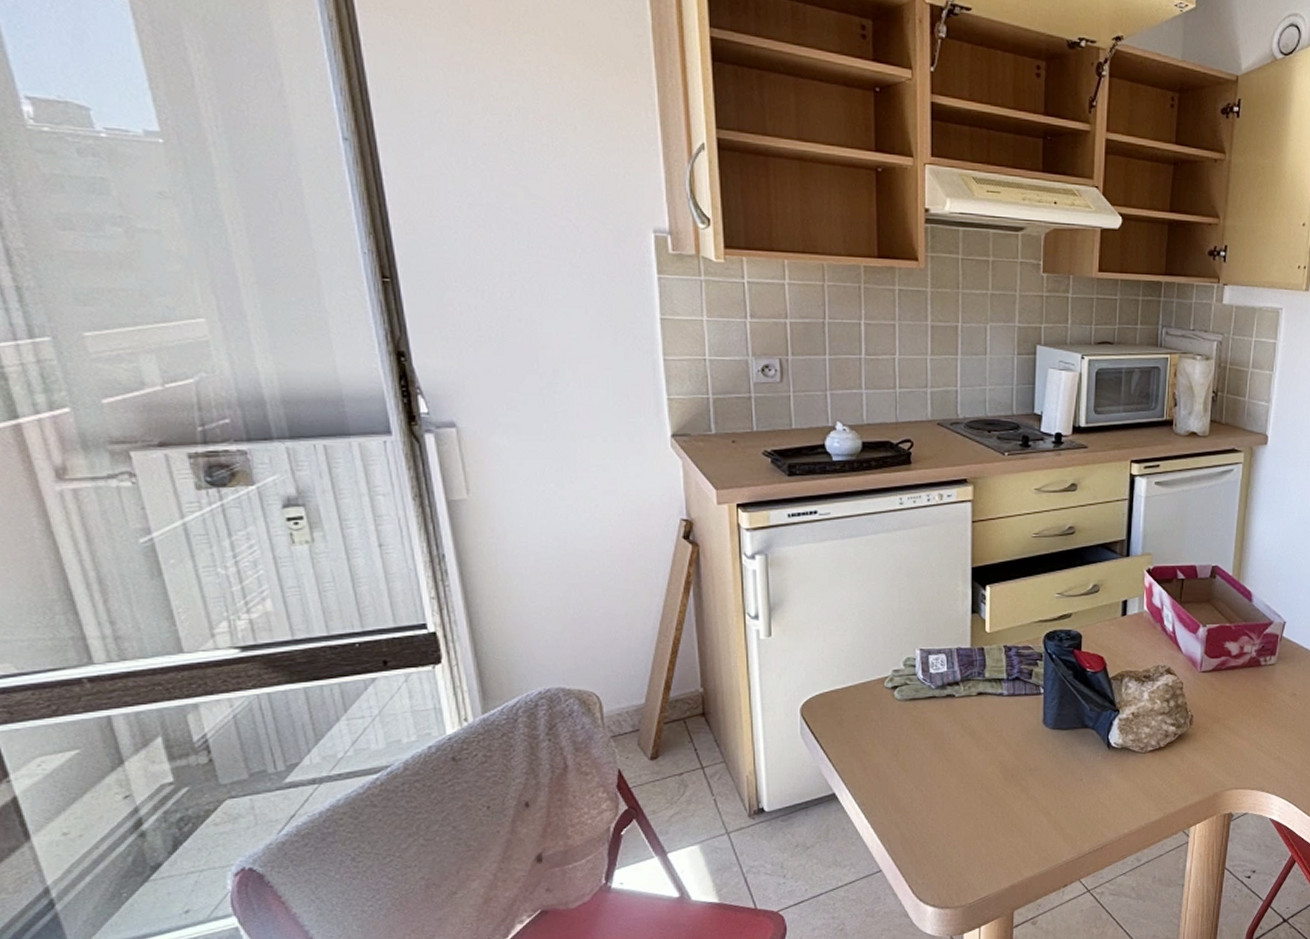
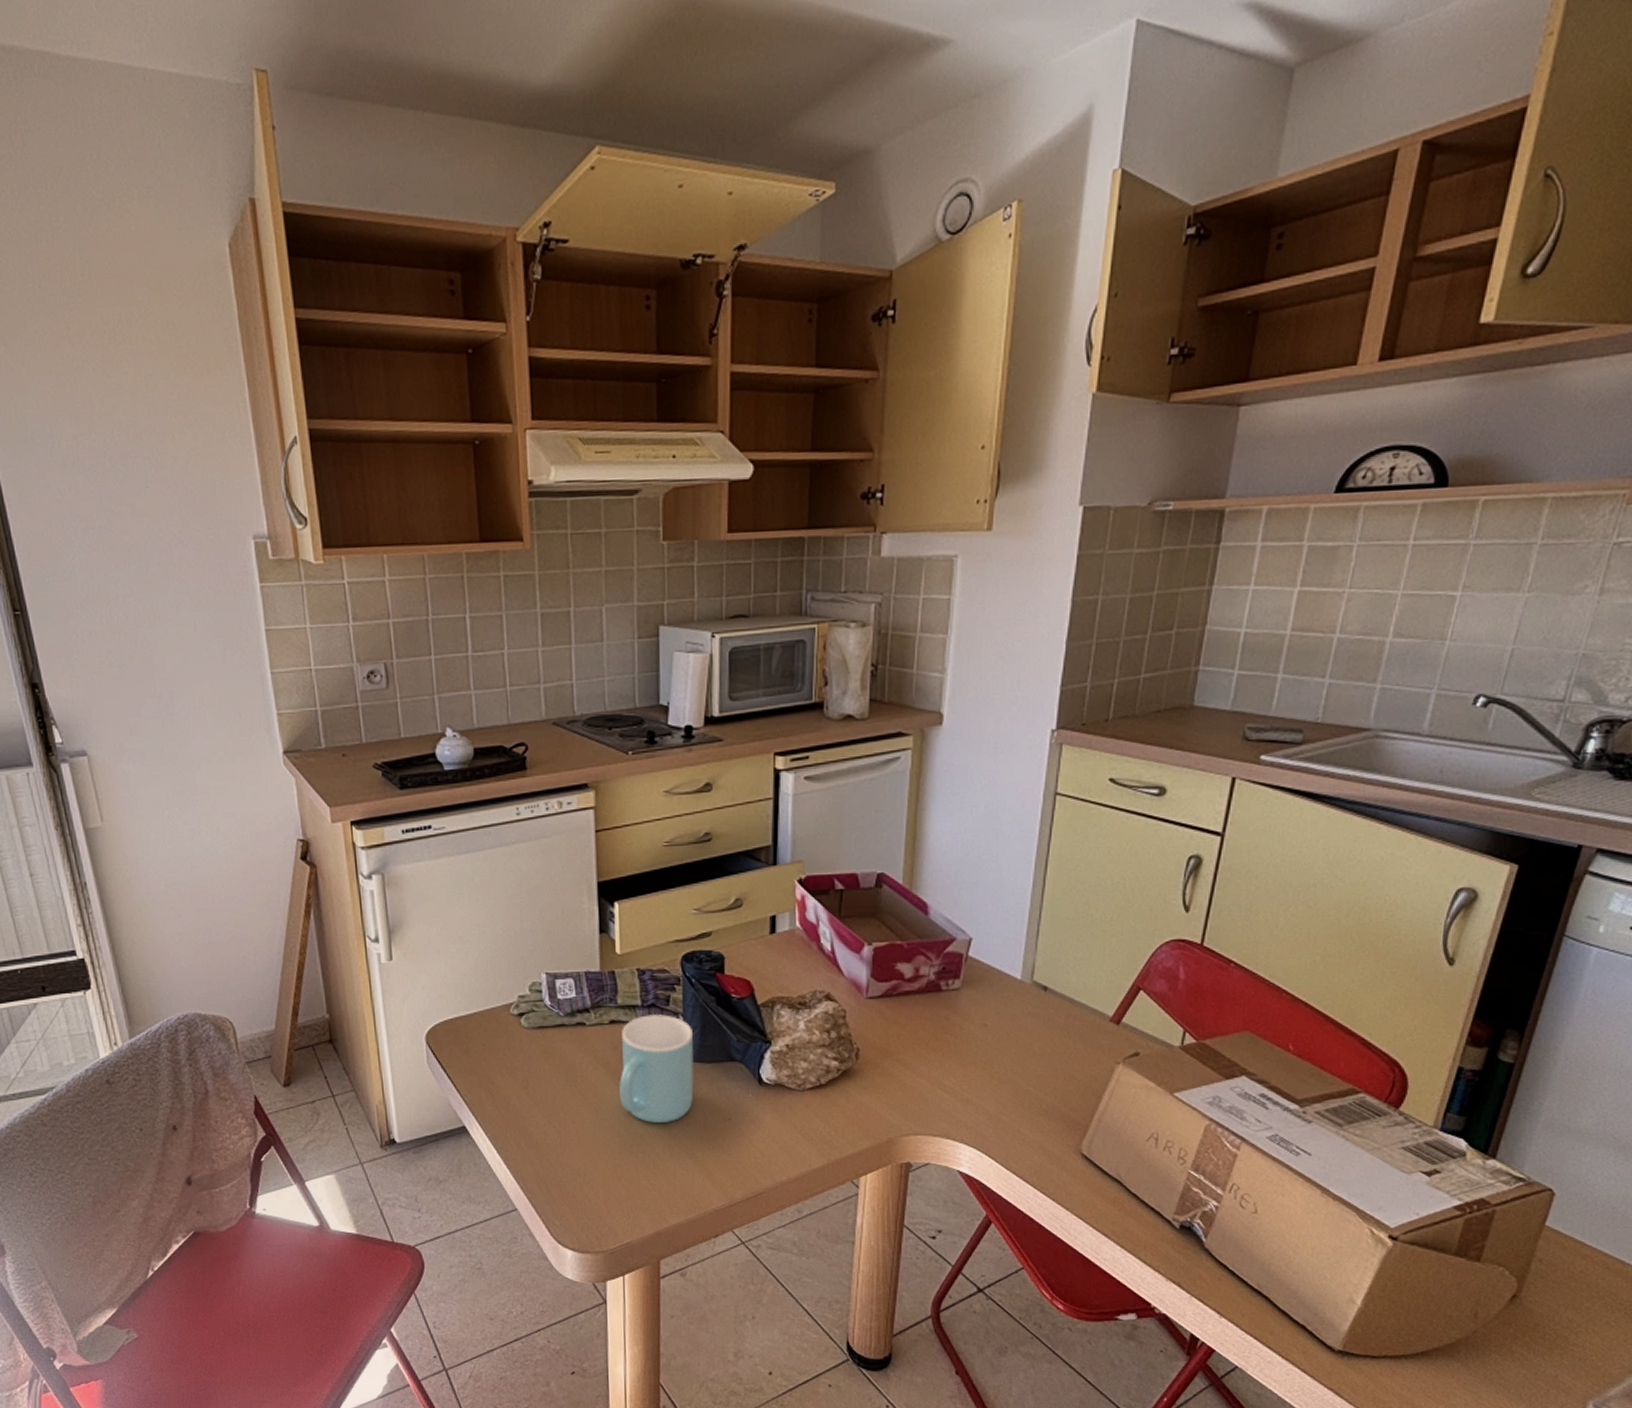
mug: none [984,686,1052,785] -> present [619,1013,695,1123]

